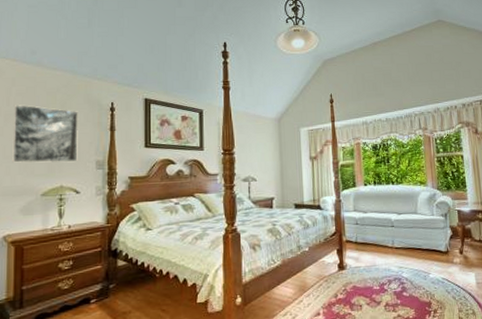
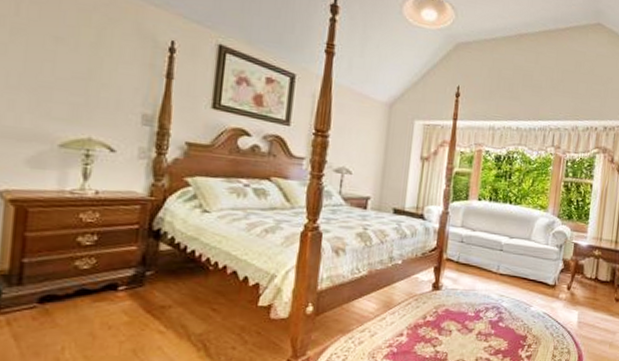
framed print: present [12,105,80,163] -> none [18,16,124,111]

